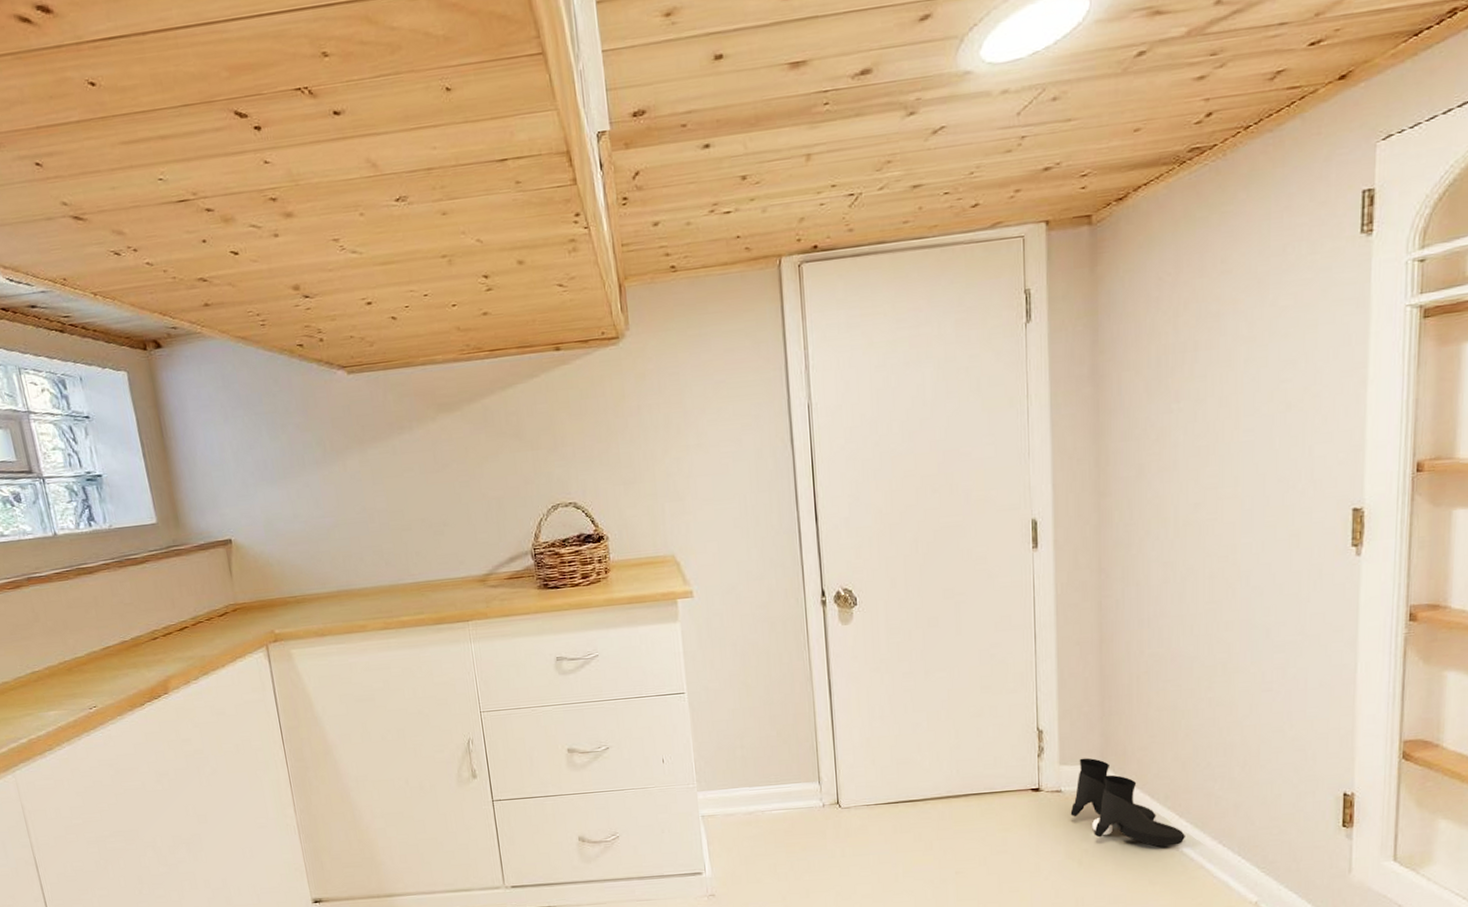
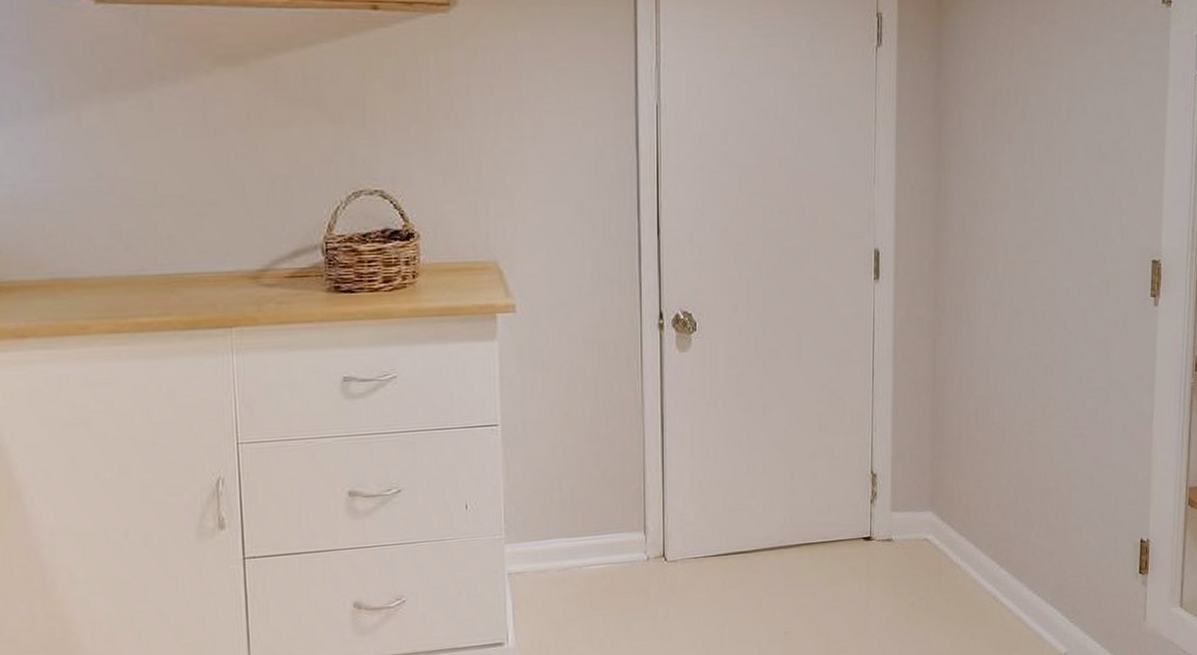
boots: present [1070,758,1185,847] -> none [899,503,1005,598]

